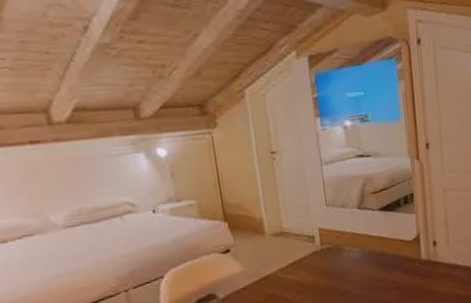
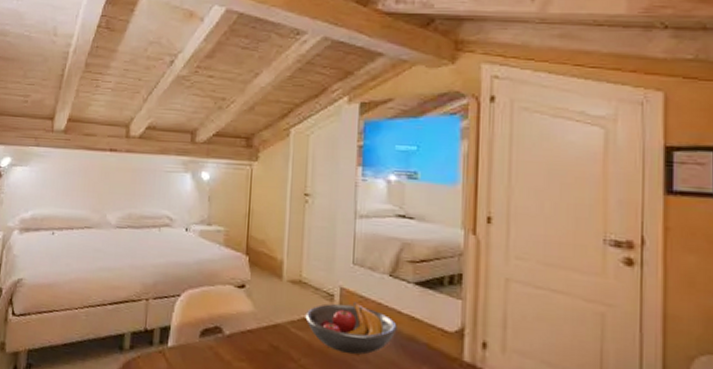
fruit bowl: none [292,237,370,282] -> present [305,302,397,355]

